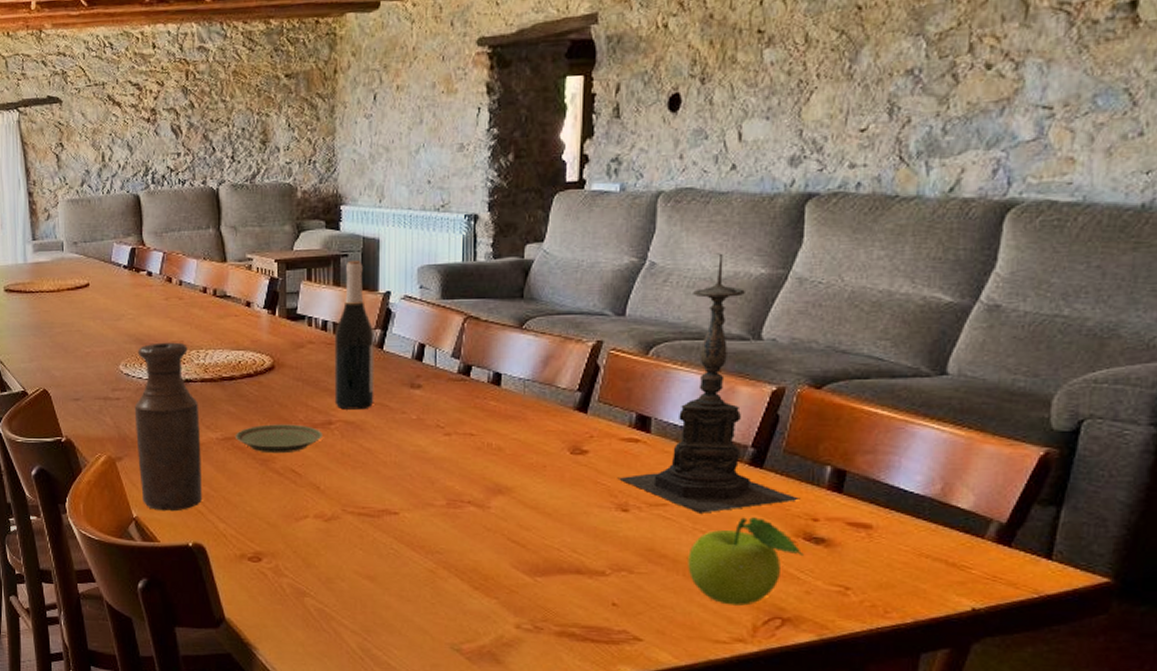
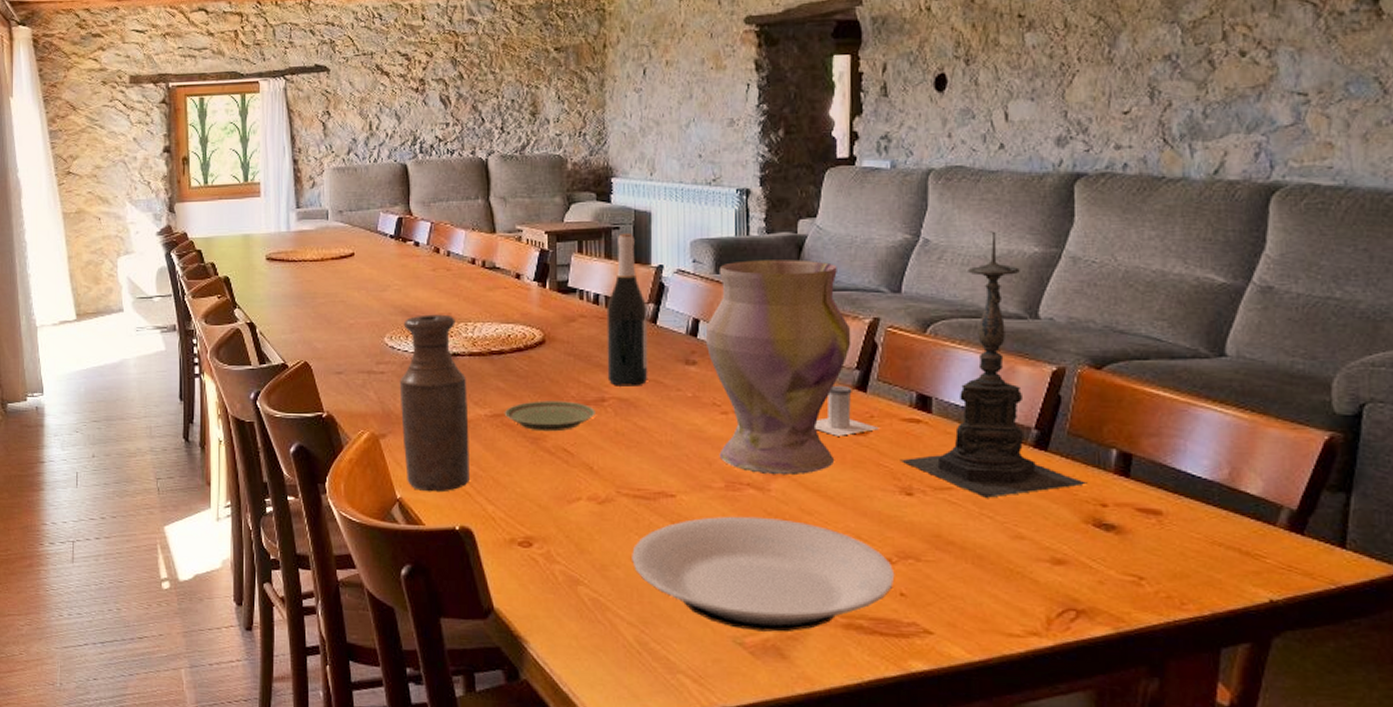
plate: none [356,532,608,640] -> present [632,516,895,632]
vase: none [430,284,574,494] -> present [705,259,851,476]
salt shaker: none [535,406,598,456] -> present [815,385,879,436]
fruit: present [688,517,804,606] -> none [976,502,1094,596]

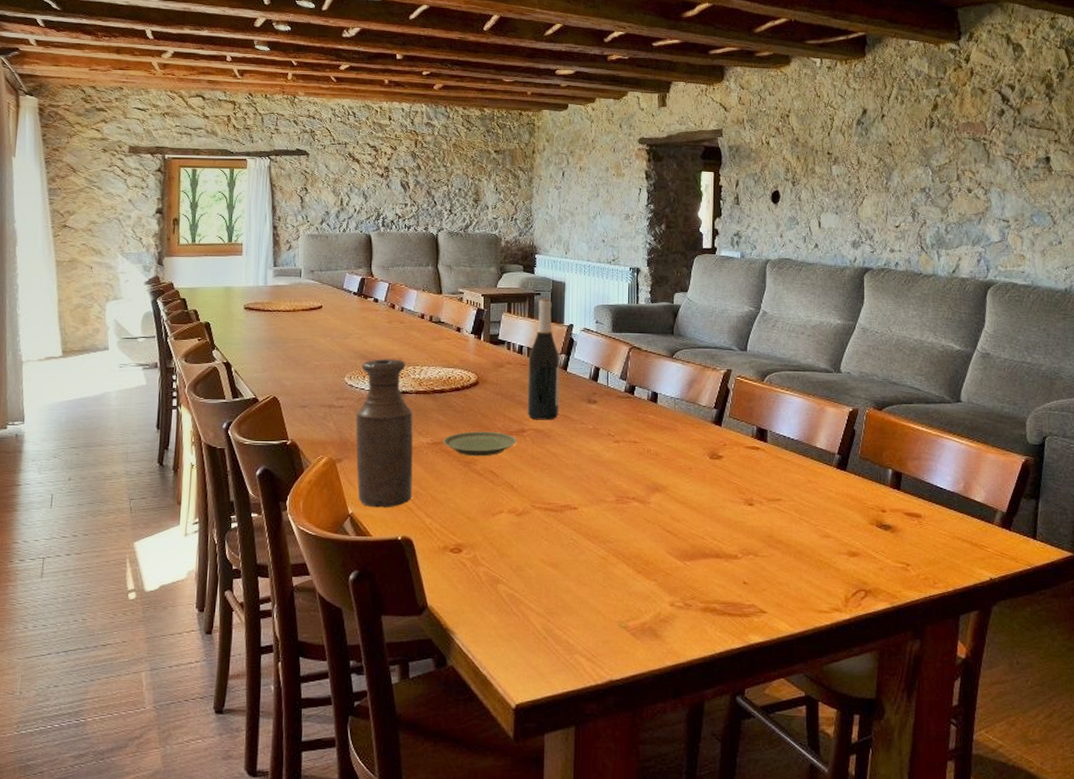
plate: present [632,516,895,632] -> none [542,524,740,616]
vase: present [705,259,851,476] -> none [604,323,711,491]
salt shaker: present [815,385,879,436] -> none [684,420,730,460]
candle holder: present [902,231,1088,498] -> none [746,307,873,507]

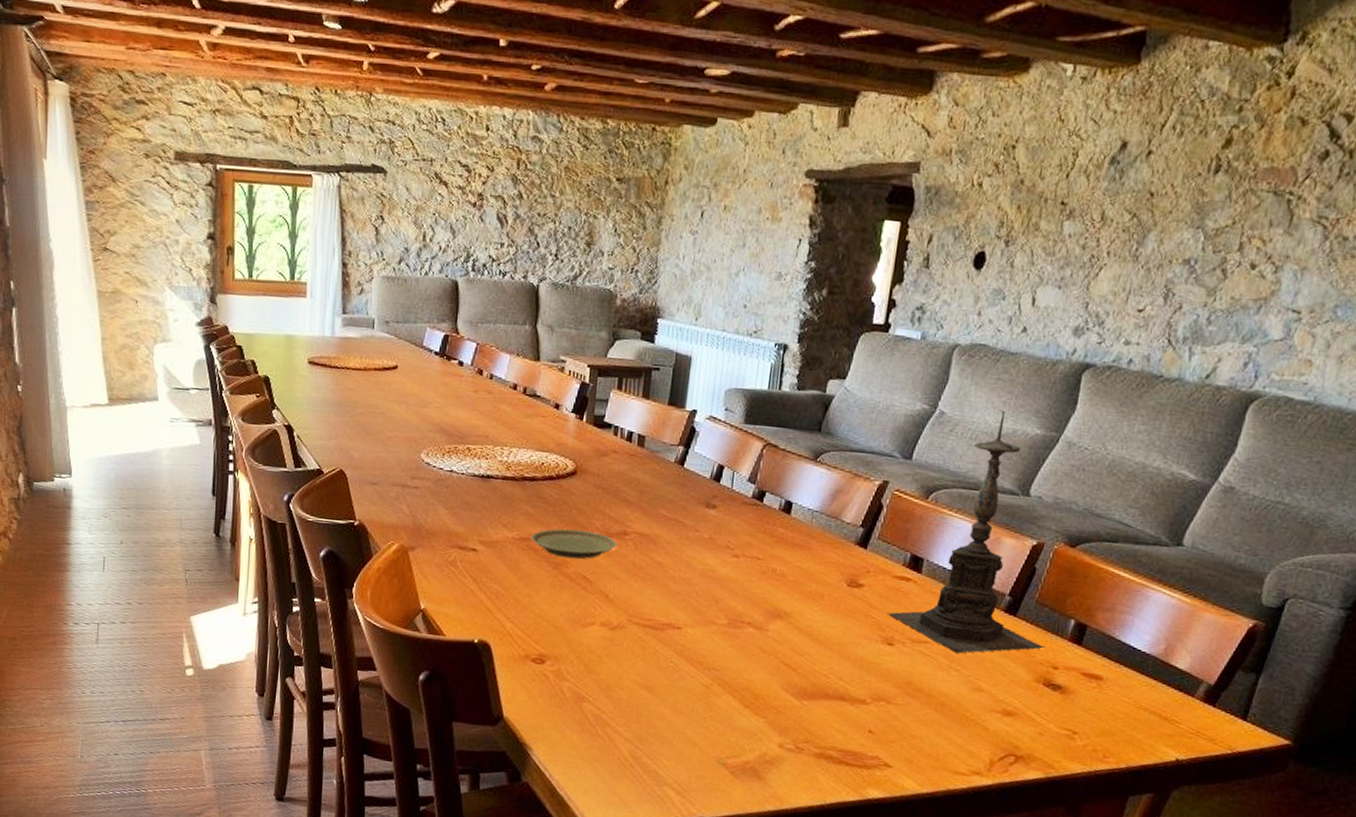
bottle: present [355,359,413,508] -> none [431,434,498,607]
wine bottle: present [527,298,560,420] -> none [631,374,677,524]
candle holder: none [746,307,873,507] -> present [888,410,1045,654]

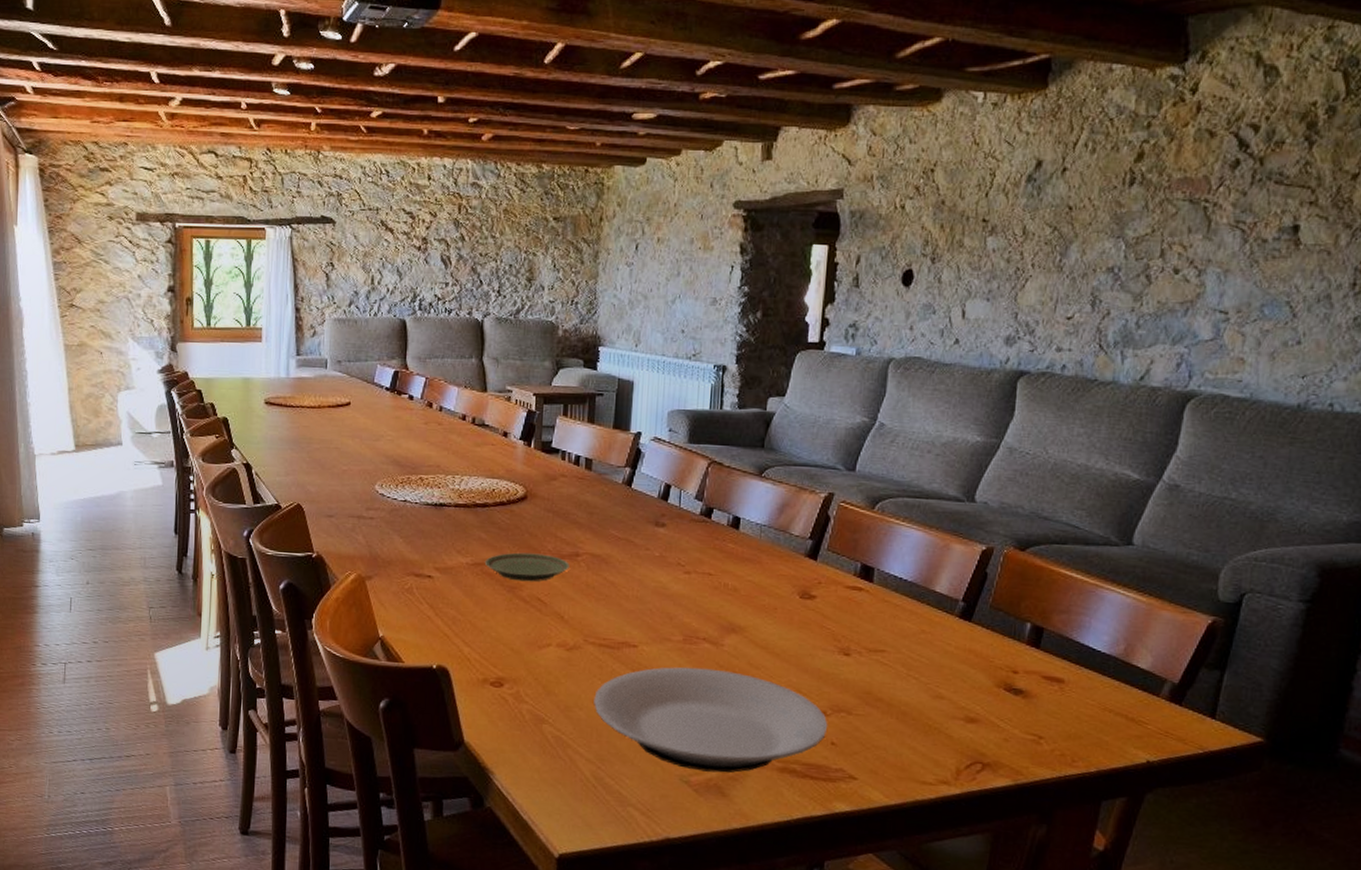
plate: none [635,650,867,757] -> present [594,667,828,773]
candle holder: present [888,410,1045,654] -> none [842,419,1003,661]

